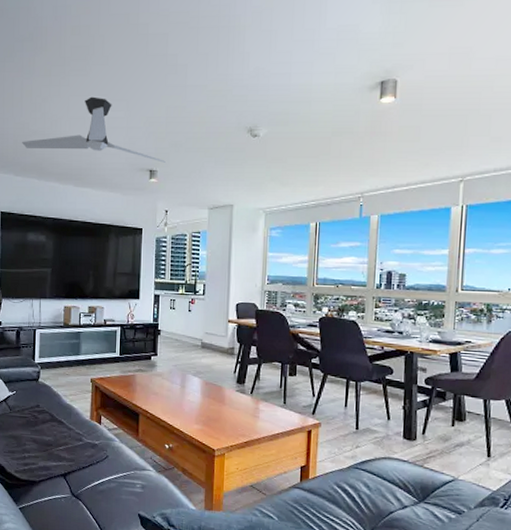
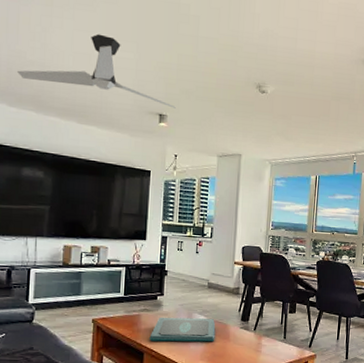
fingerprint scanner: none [144,377,210,405] -> present [149,317,216,342]

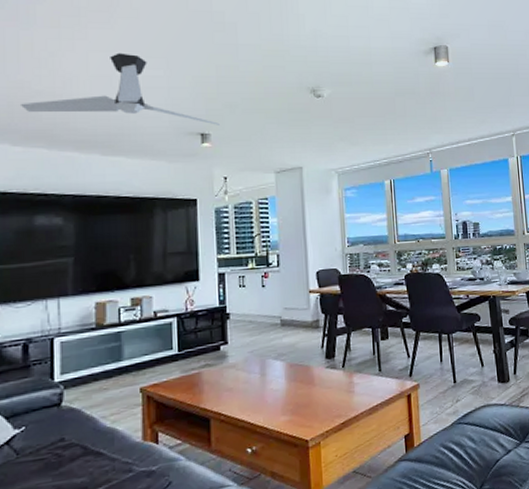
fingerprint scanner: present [149,317,216,342] -> none [215,362,297,403]

